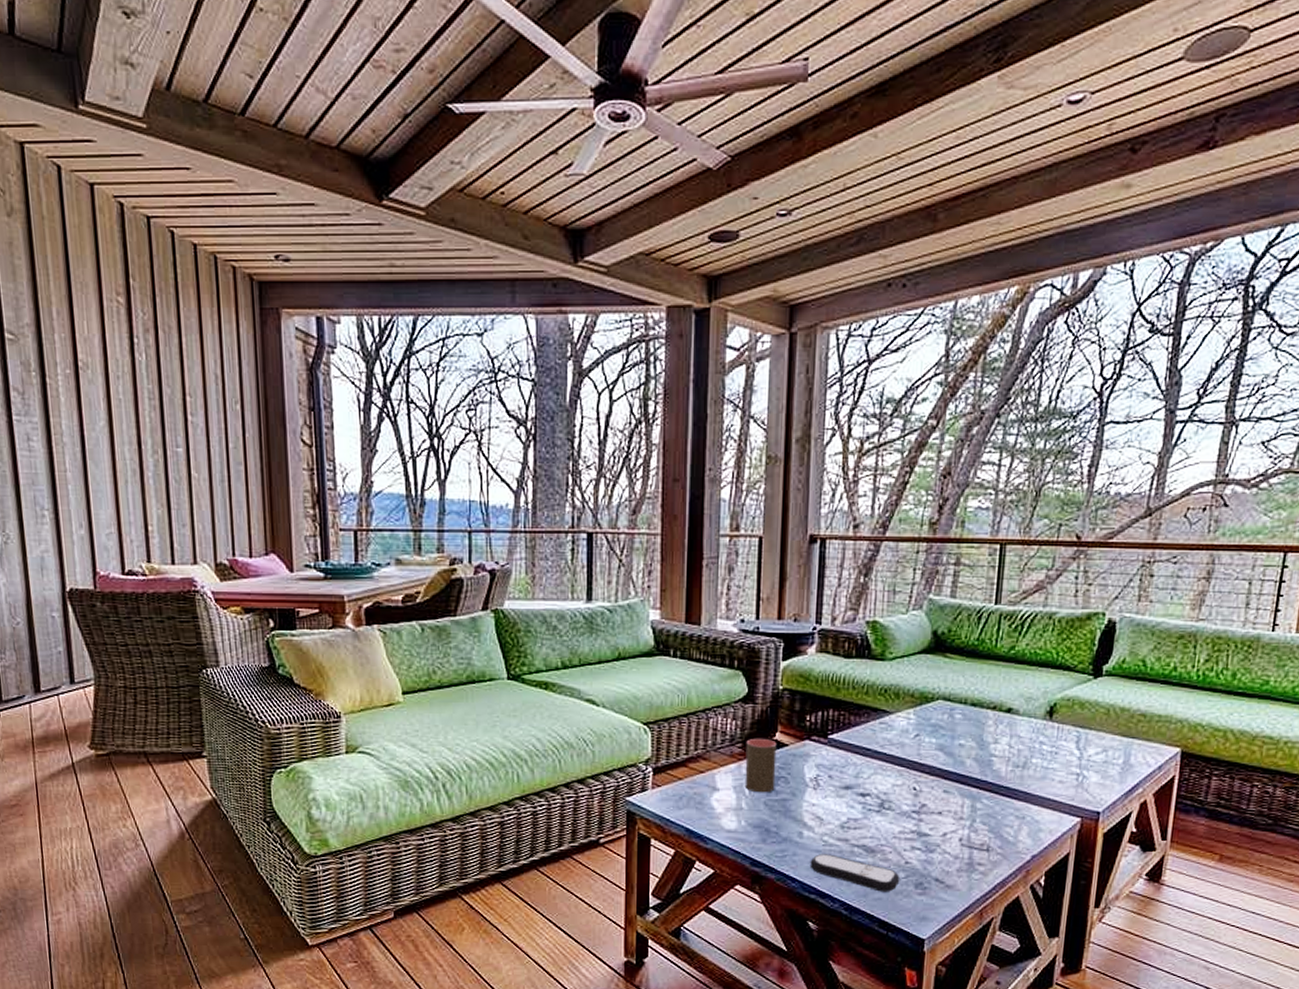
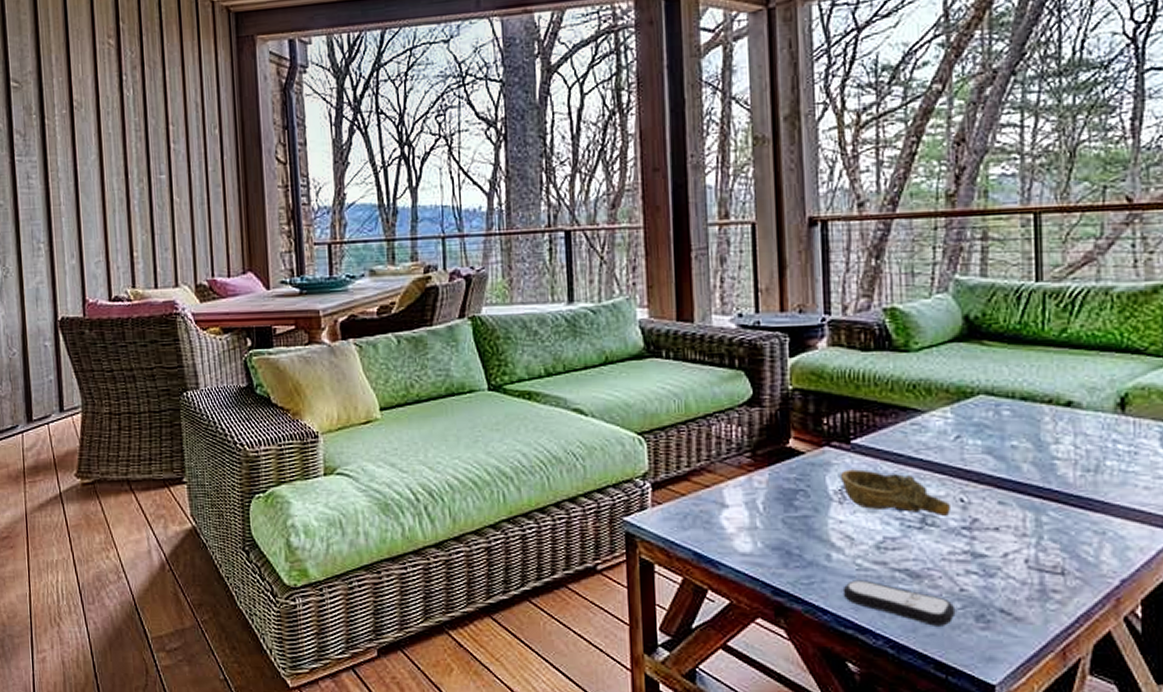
cup: present [744,738,777,793] -> none [755,445,794,509]
decorative bowl: none [817,760,905,801] -> present [841,469,950,516]

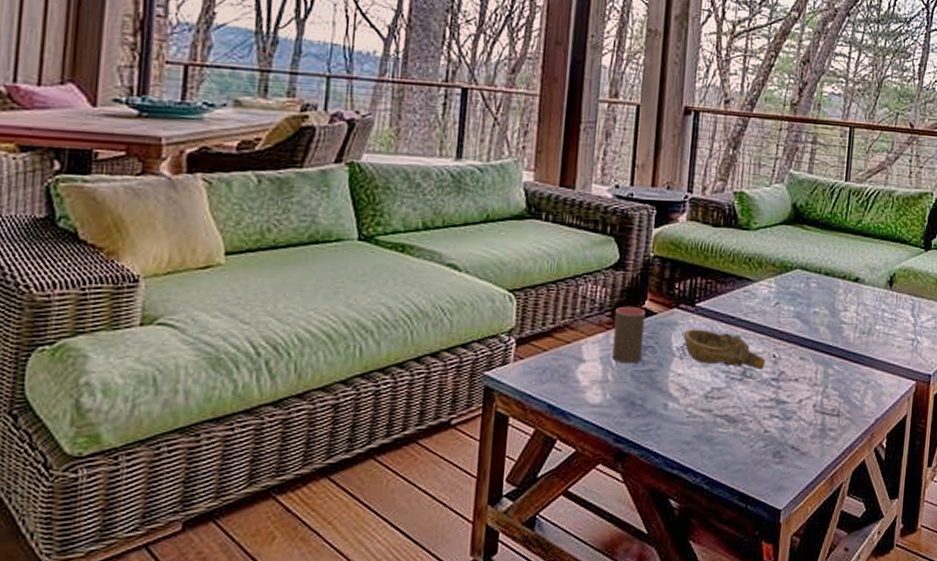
cup: none [755,445,794,509] -> present [611,306,646,364]
remote control: present [842,580,956,626] -> none [673,426,760,463]

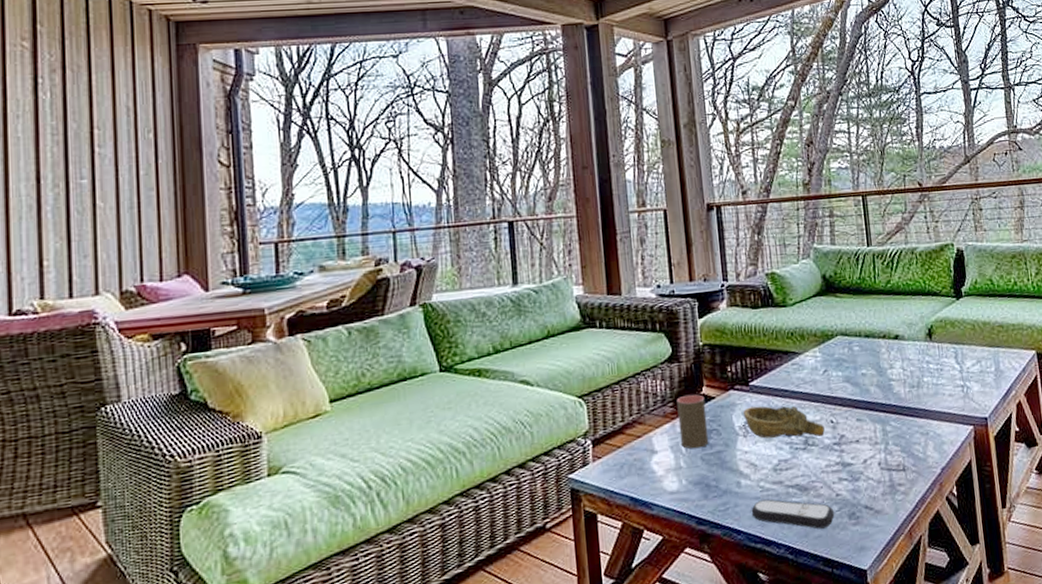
remote control: none [673,426,760,463] -> present [751,499,835,530]

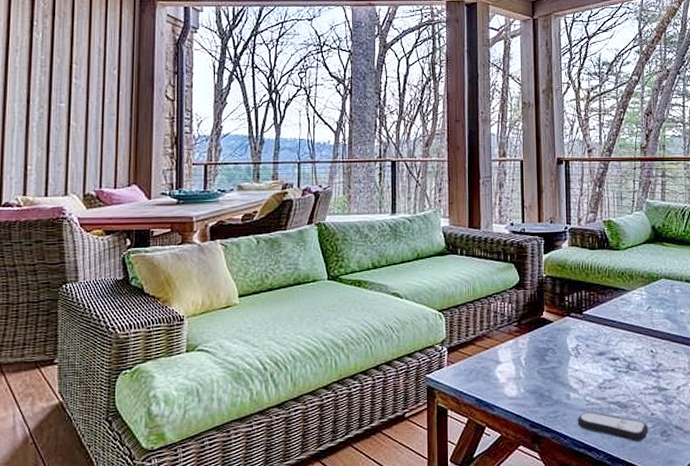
cup: present [676,394,709,449] -> none [520,317,545,363]
decorative bowl: present [744,406,825,439] -> none [577,332,645,363]

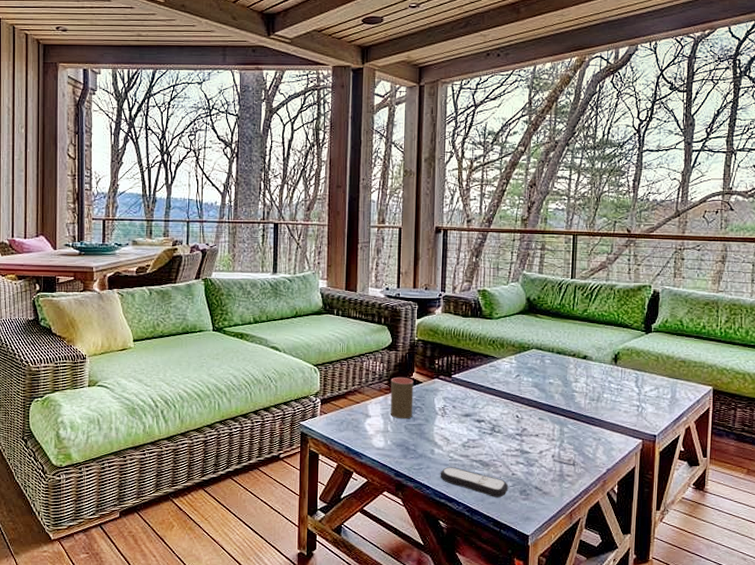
cup: none [520,317,545,363] -> present [390,377,414,419]

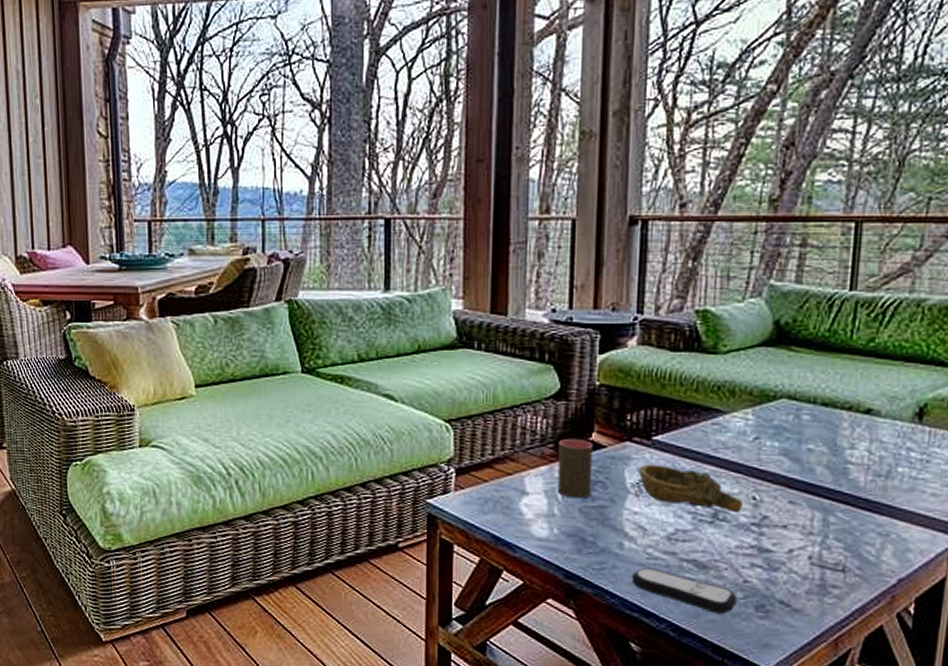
decorative bowl: none [444,394,510,426] -> present [639,464,742,512]

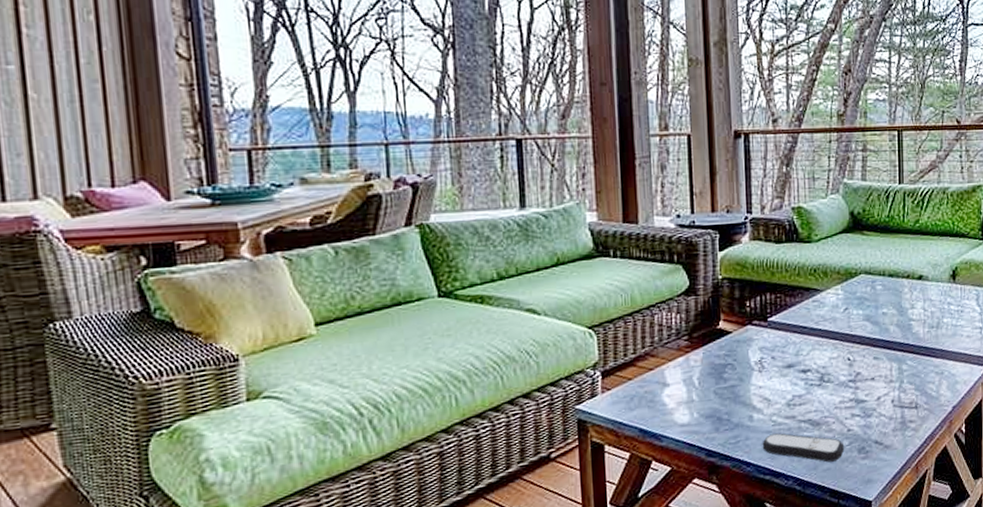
cup: present [557,438,593,499] -> none [692,328,723,383]
decorative bowl: present [639,464,742,512] -> none [760,342,841,374]

